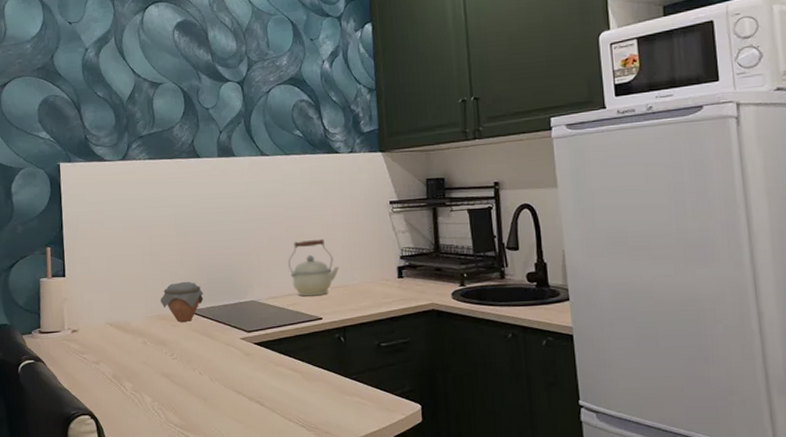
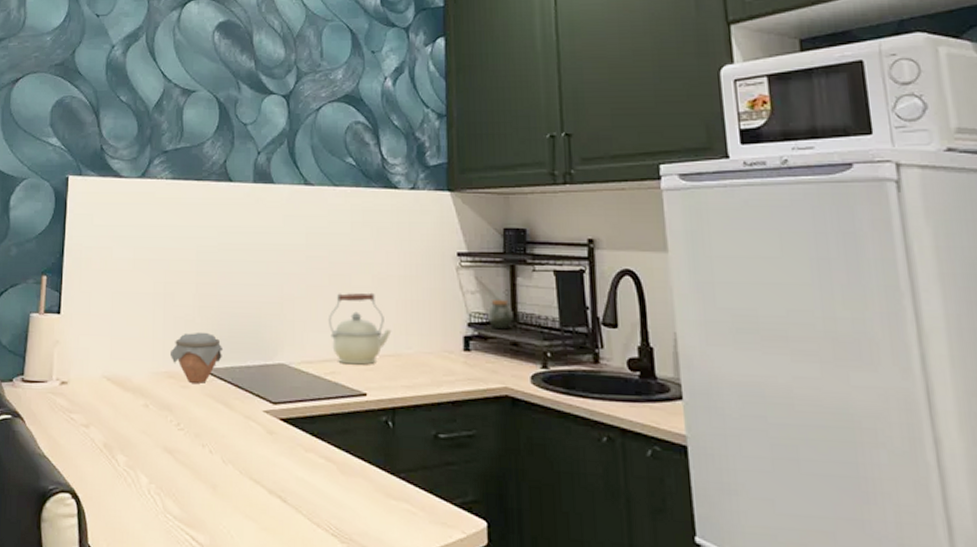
jar: none [415,236,436,259] -> present [487,300,513,330]

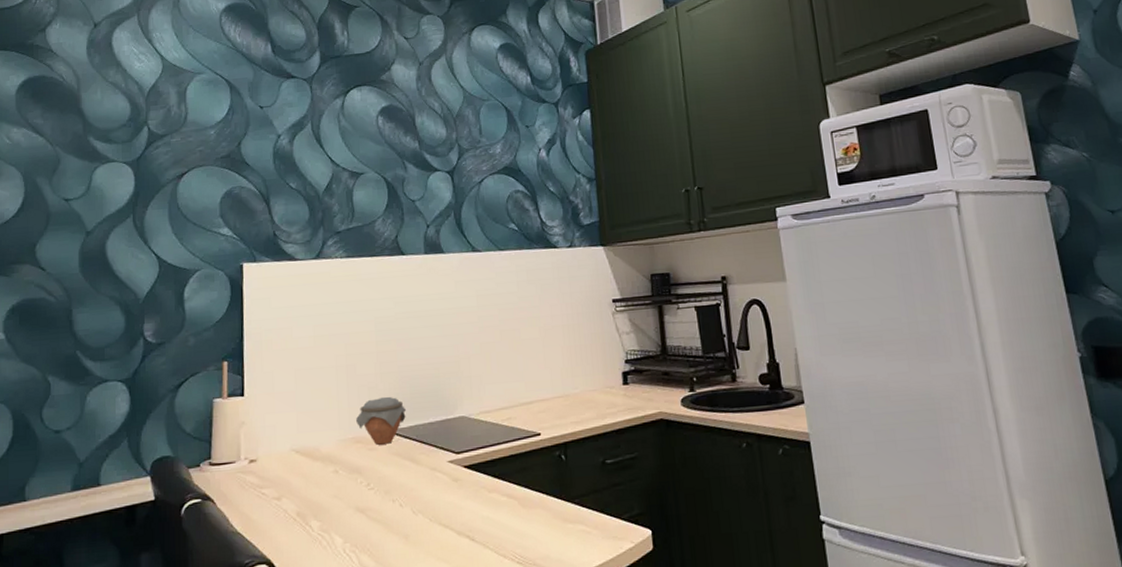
kettle: present [327,292,392,365] -> none [501,342,560,410]
jar: present [487,300,513,330] -> none [641,337,664,363]

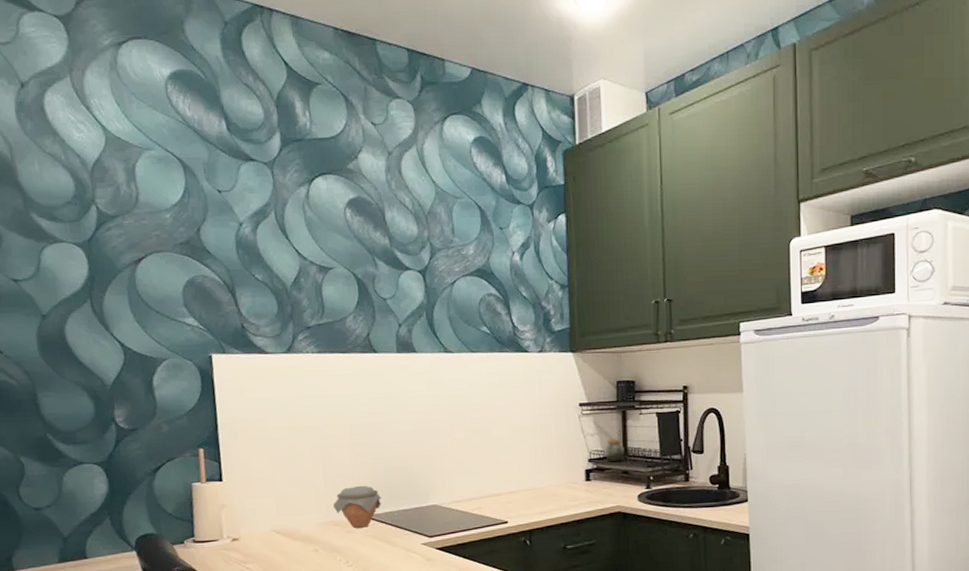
jar: none [641,337,664,363] -> present [603,439,624,462]

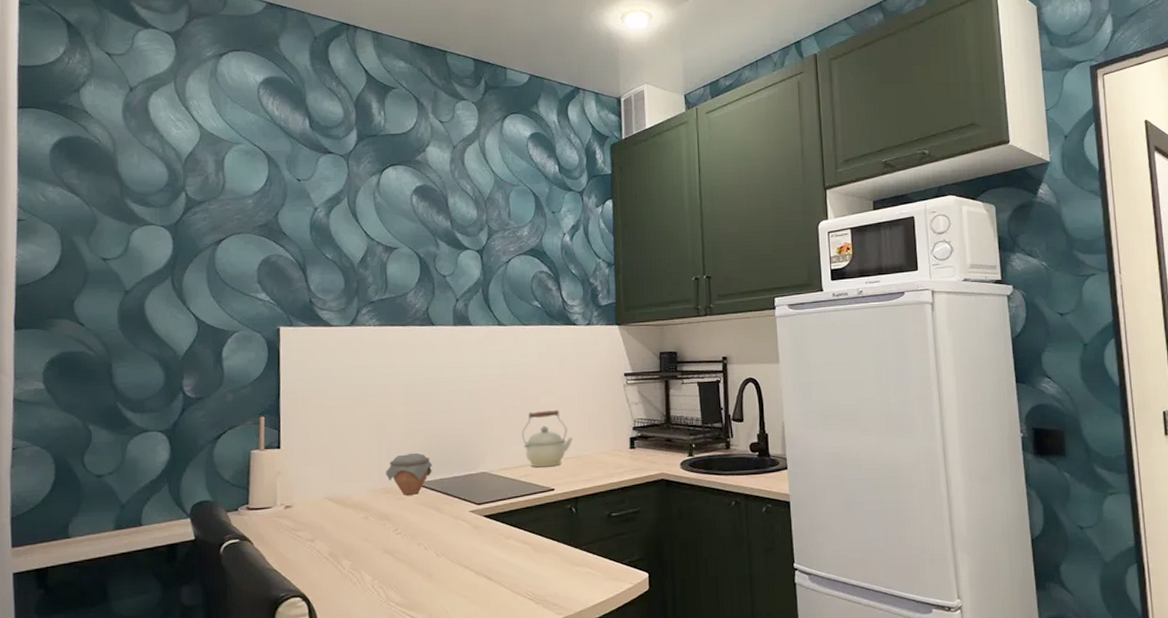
kettle: none [472,441,527,500] -> present [521,409,574,468]
jar: present [603,439,624,462] -> none [647,407,667,430]

